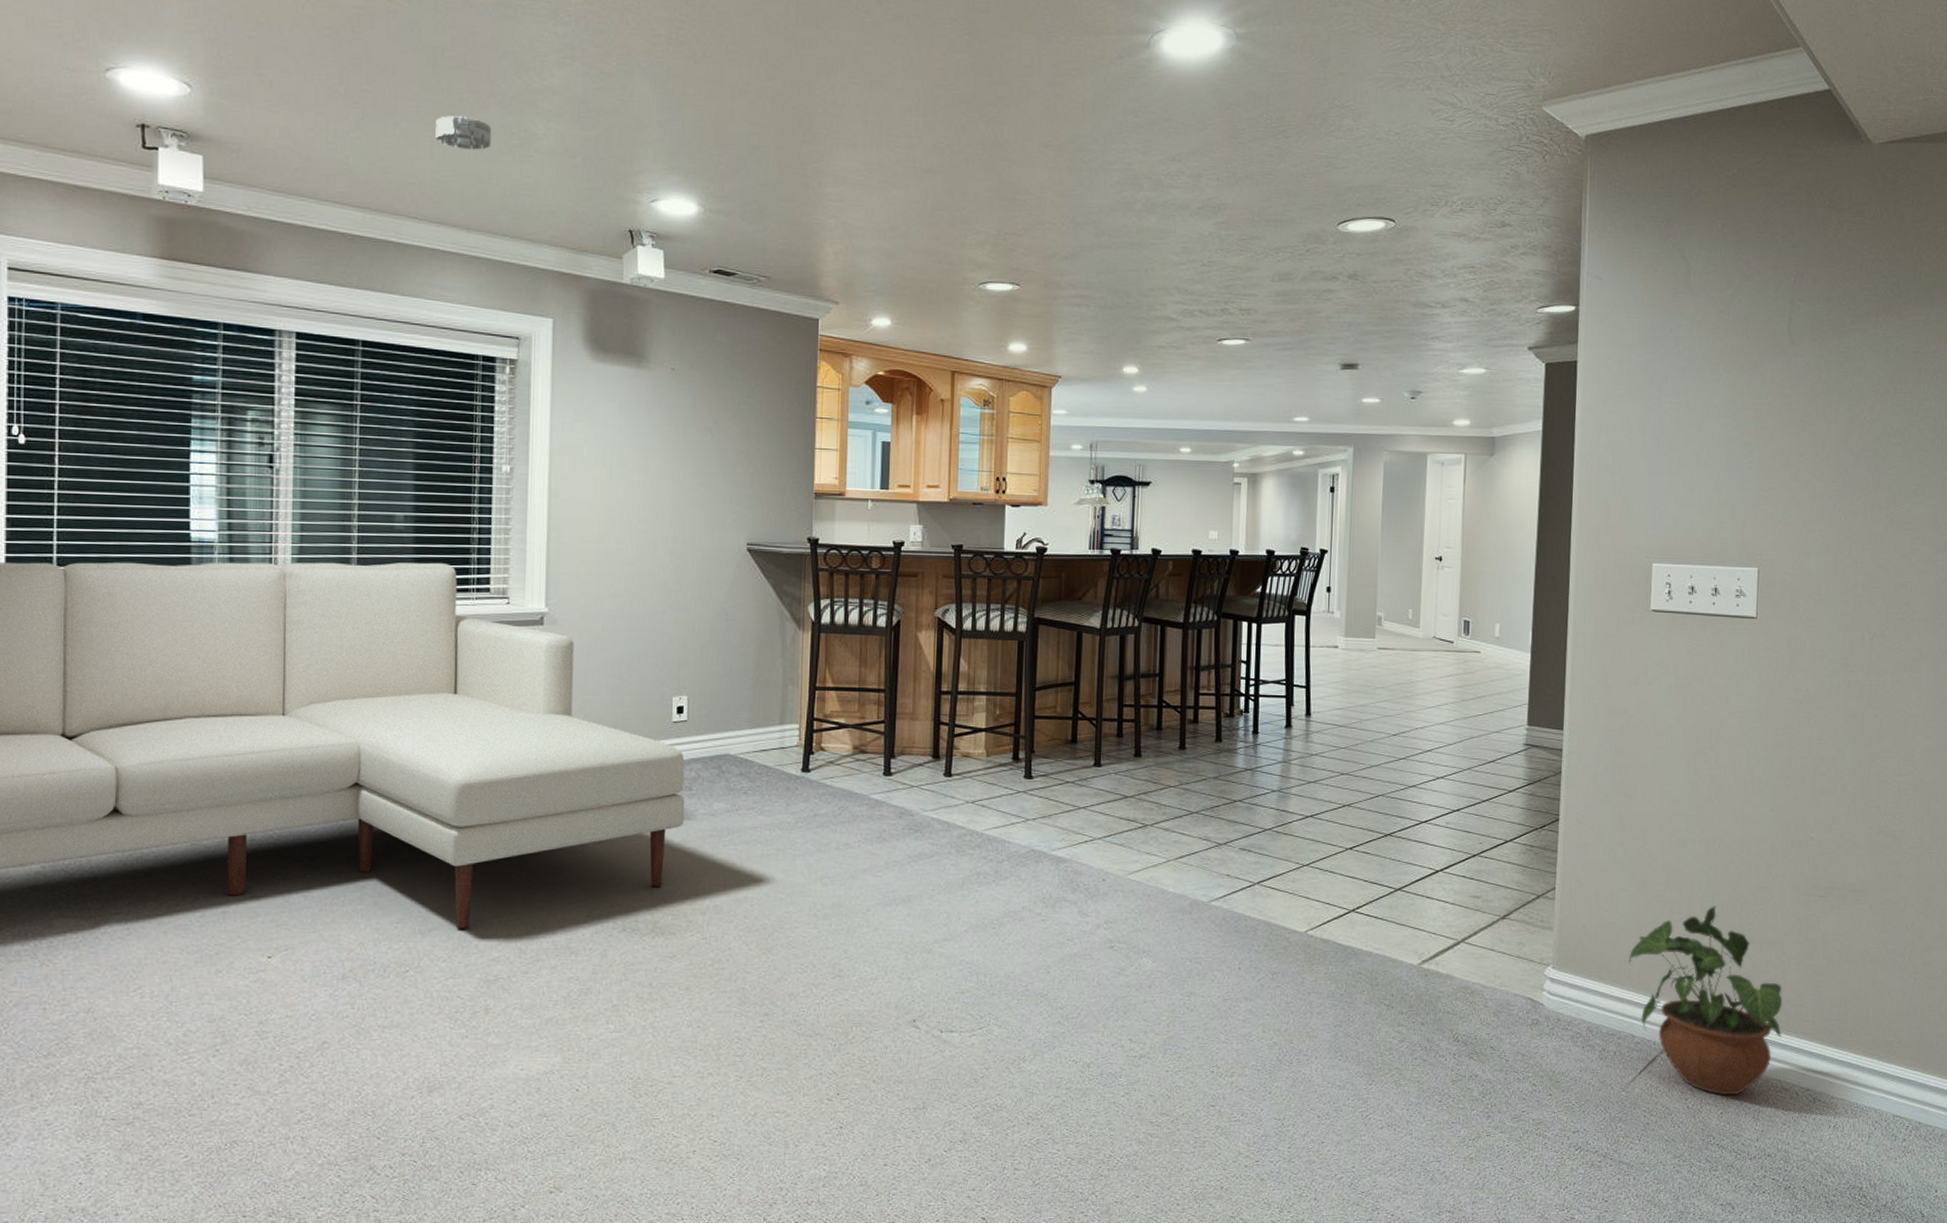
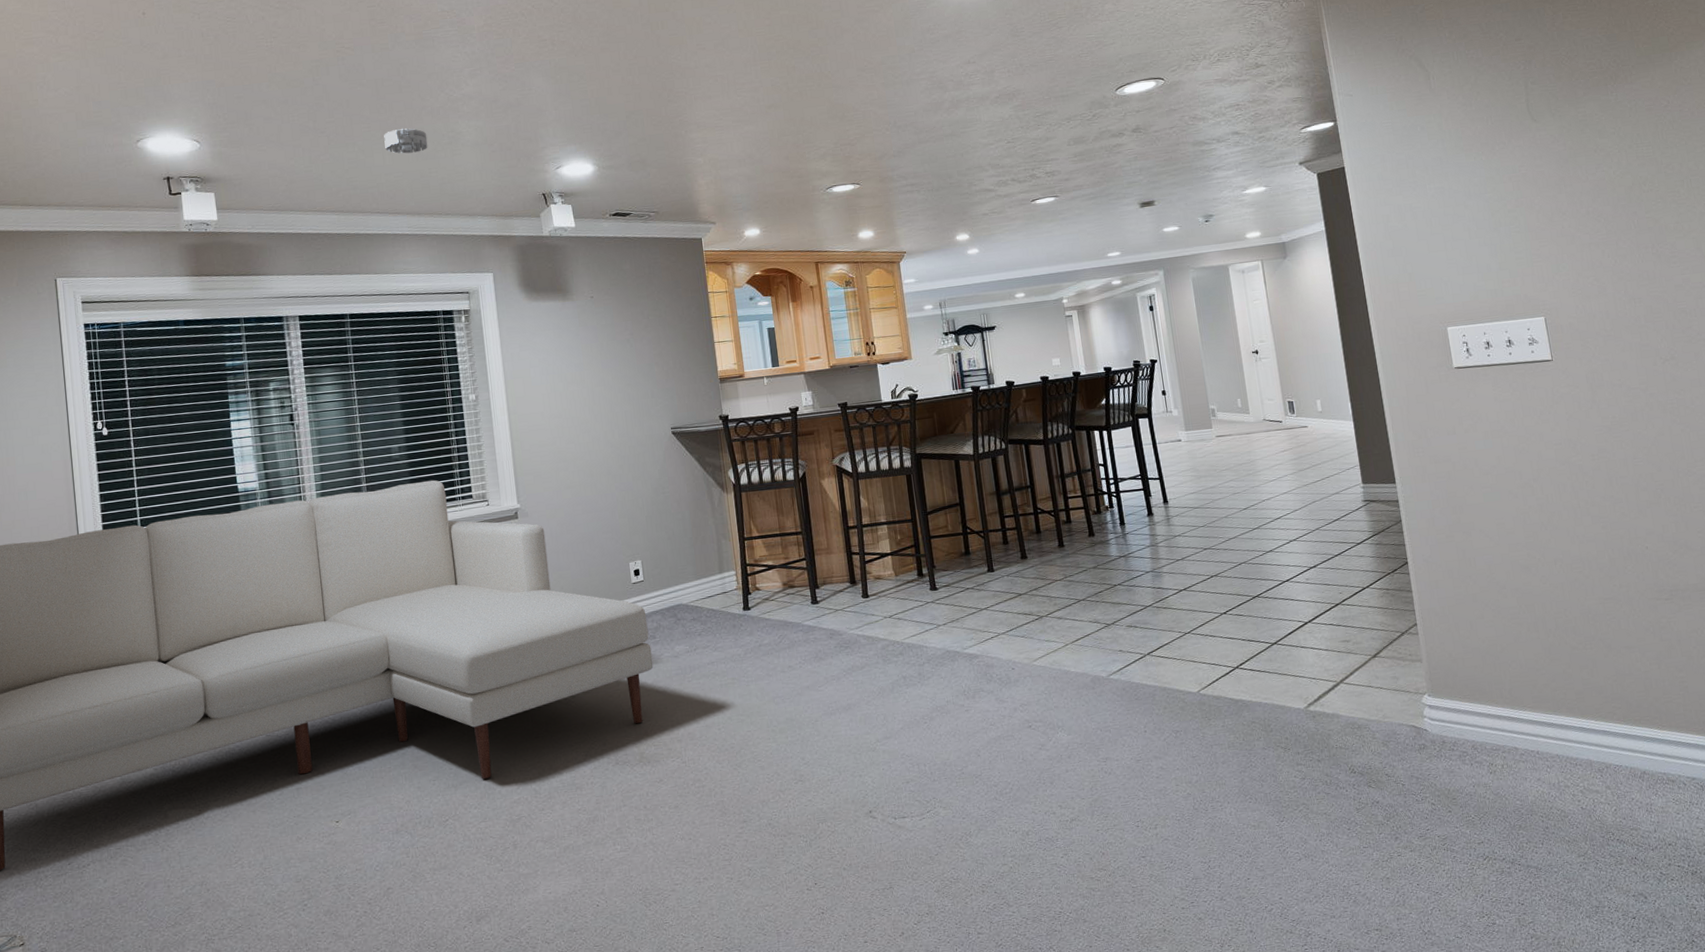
potted plant: present [1629,906,1783,1096] -> none [1497,621,1658,794]

